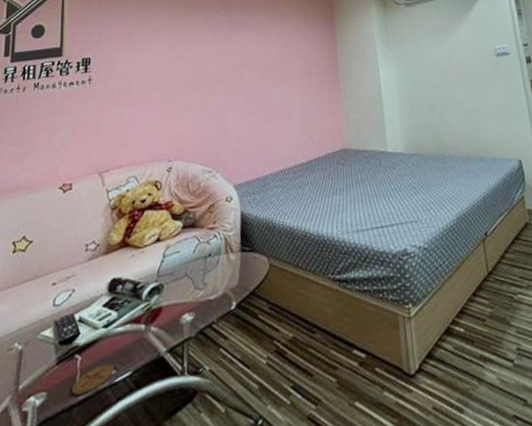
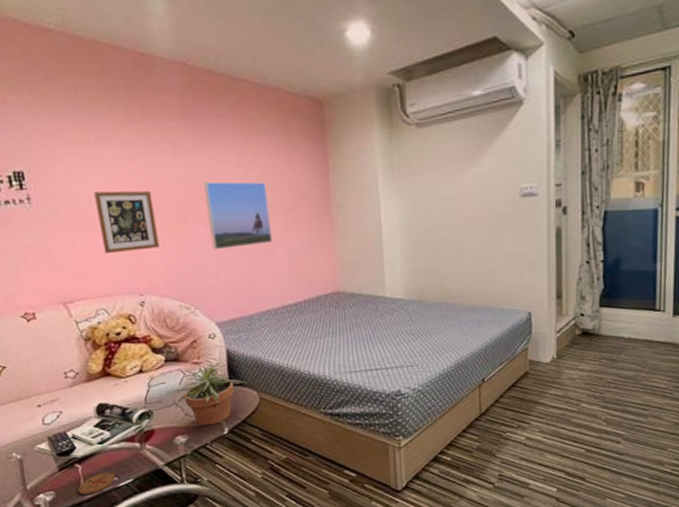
picture frame: none [144,67,192,124] -> present [94,190,160,254]
potted plant: none [180,225,257,301] -> present [166,361,246,426]
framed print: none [235,55,288,116] -> present [204,181,272,250]

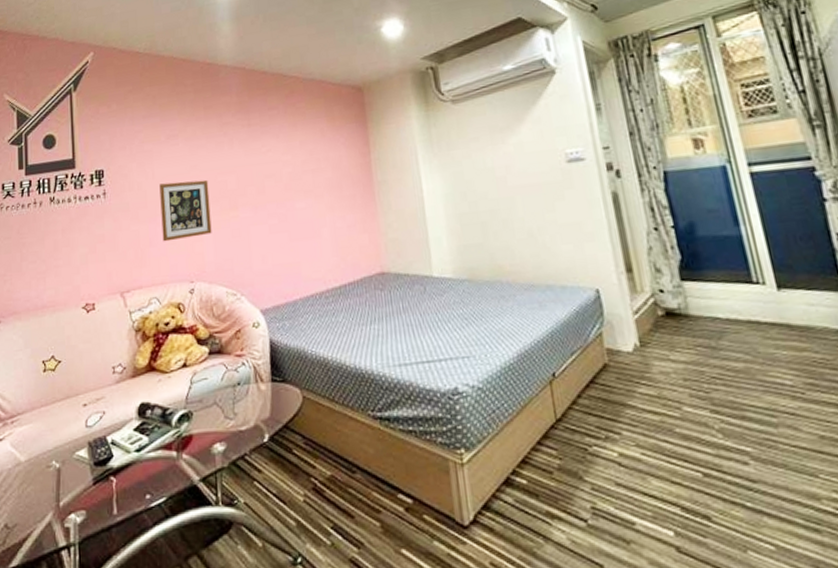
coaster: present [78,472,116,495] -> none [110,487,149,516]
potted plant: present [166,361,246,426] -> none [208,353,289,431]
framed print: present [204,181,272,250] -> none [255,164,317,234]

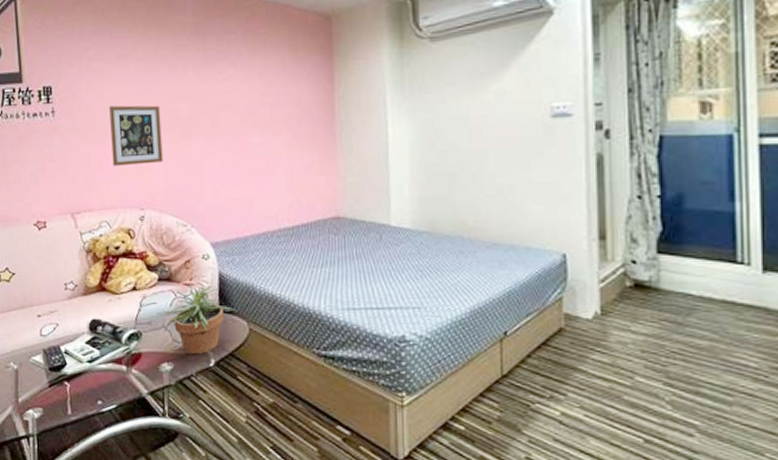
potted plant: none [208,353,289,431] -> present [157,284,237,355]

